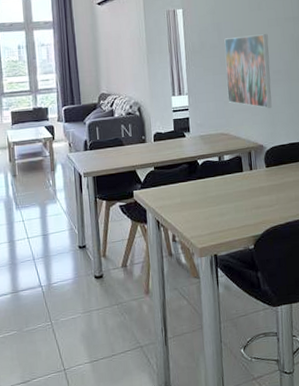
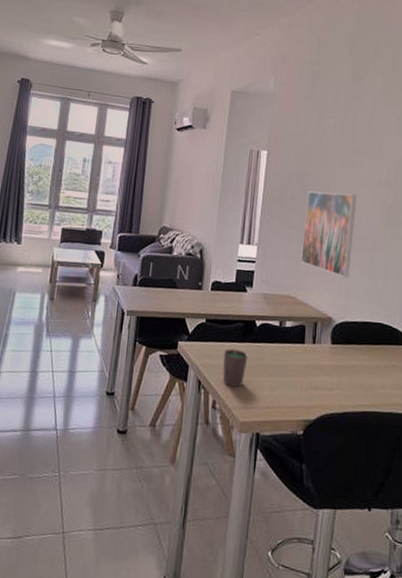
cup: none [174,188,197,220] -> present [222,348,248,387]

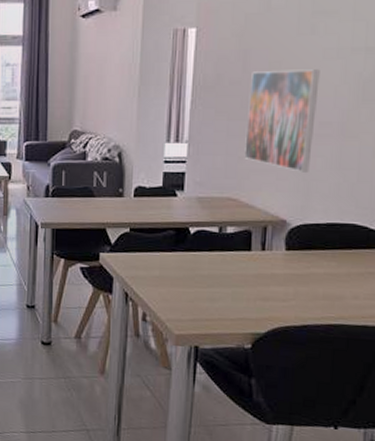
cup: present [222,348,248,387] -> none [152,259,182,299]

